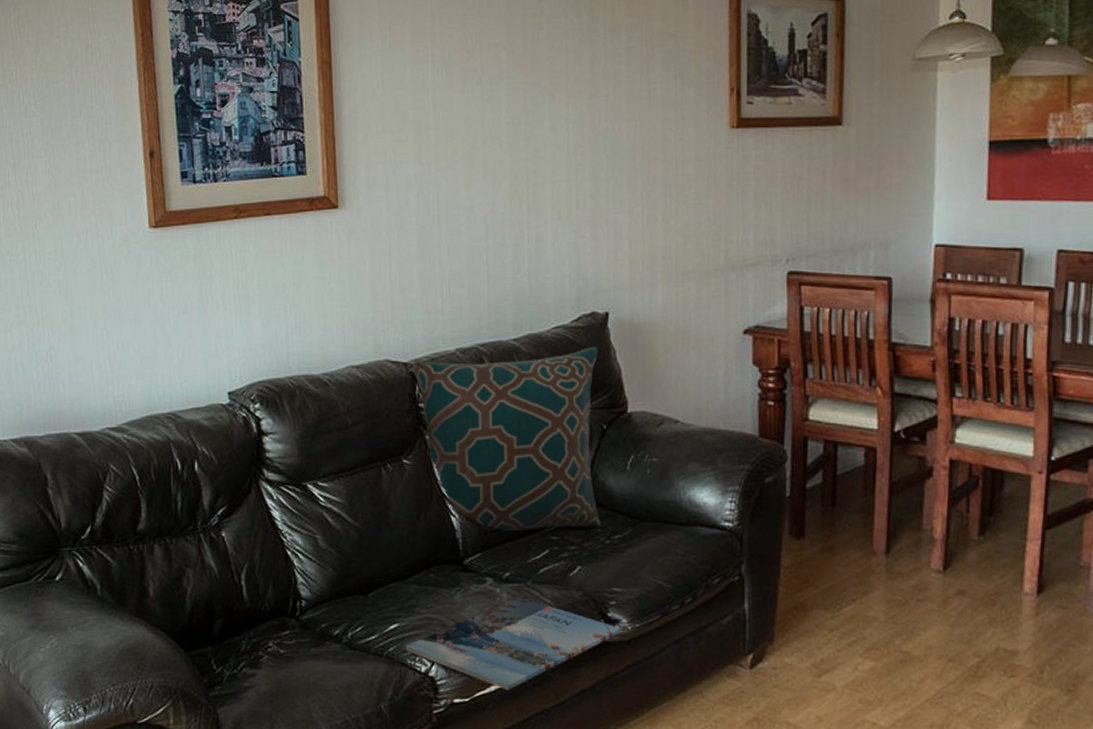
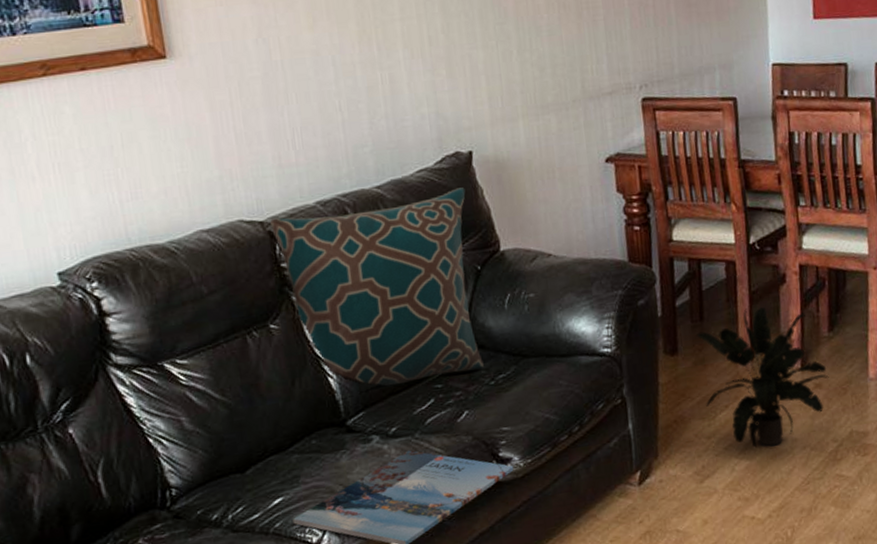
potted plant: none [826,499,976,650] -> present [696,307,829,448]

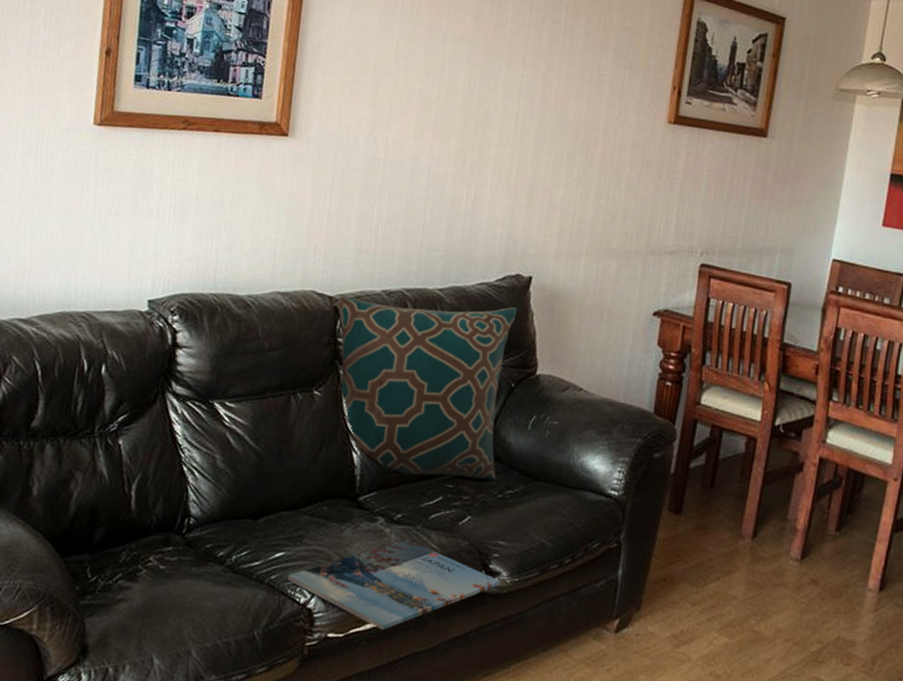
potted plant: present [696,307,829,448] -> none [698,487,827,631]

